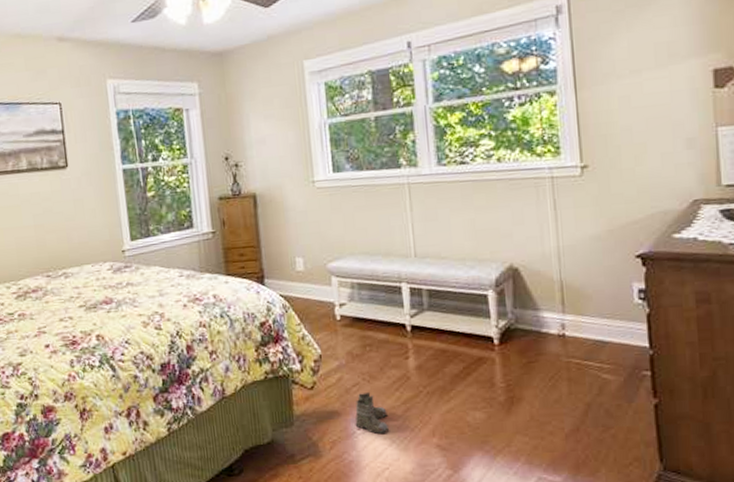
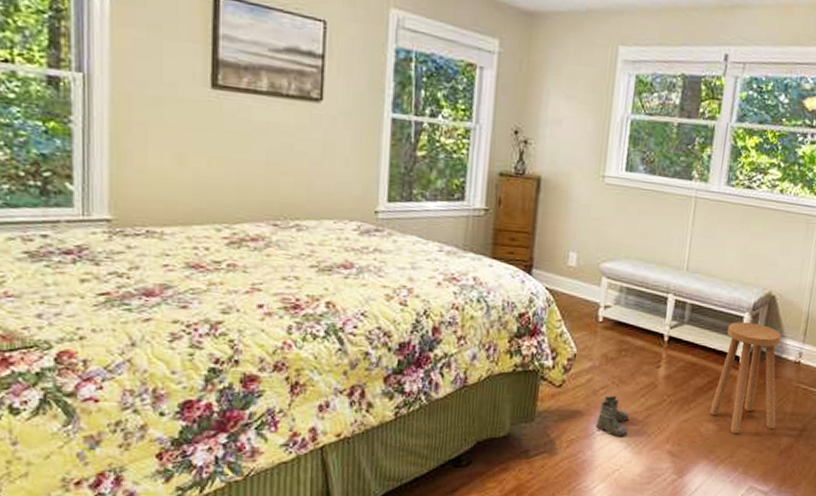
stool: none [472,299,552,420] -> present [709,322,782,433]

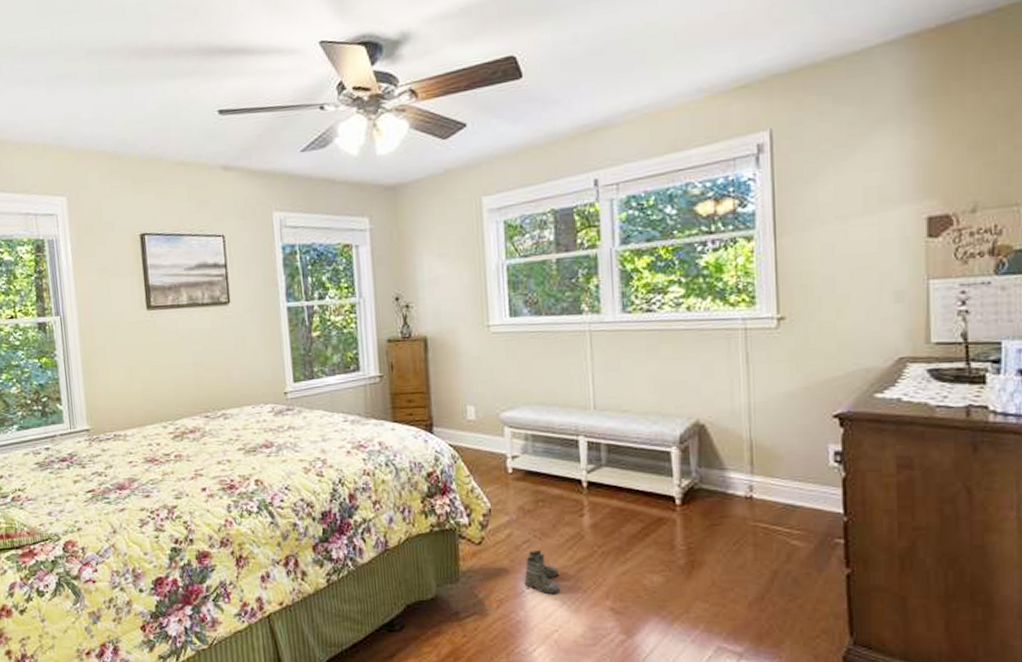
stool: present [709,322,782,433] -> none [650,457,736,585]

